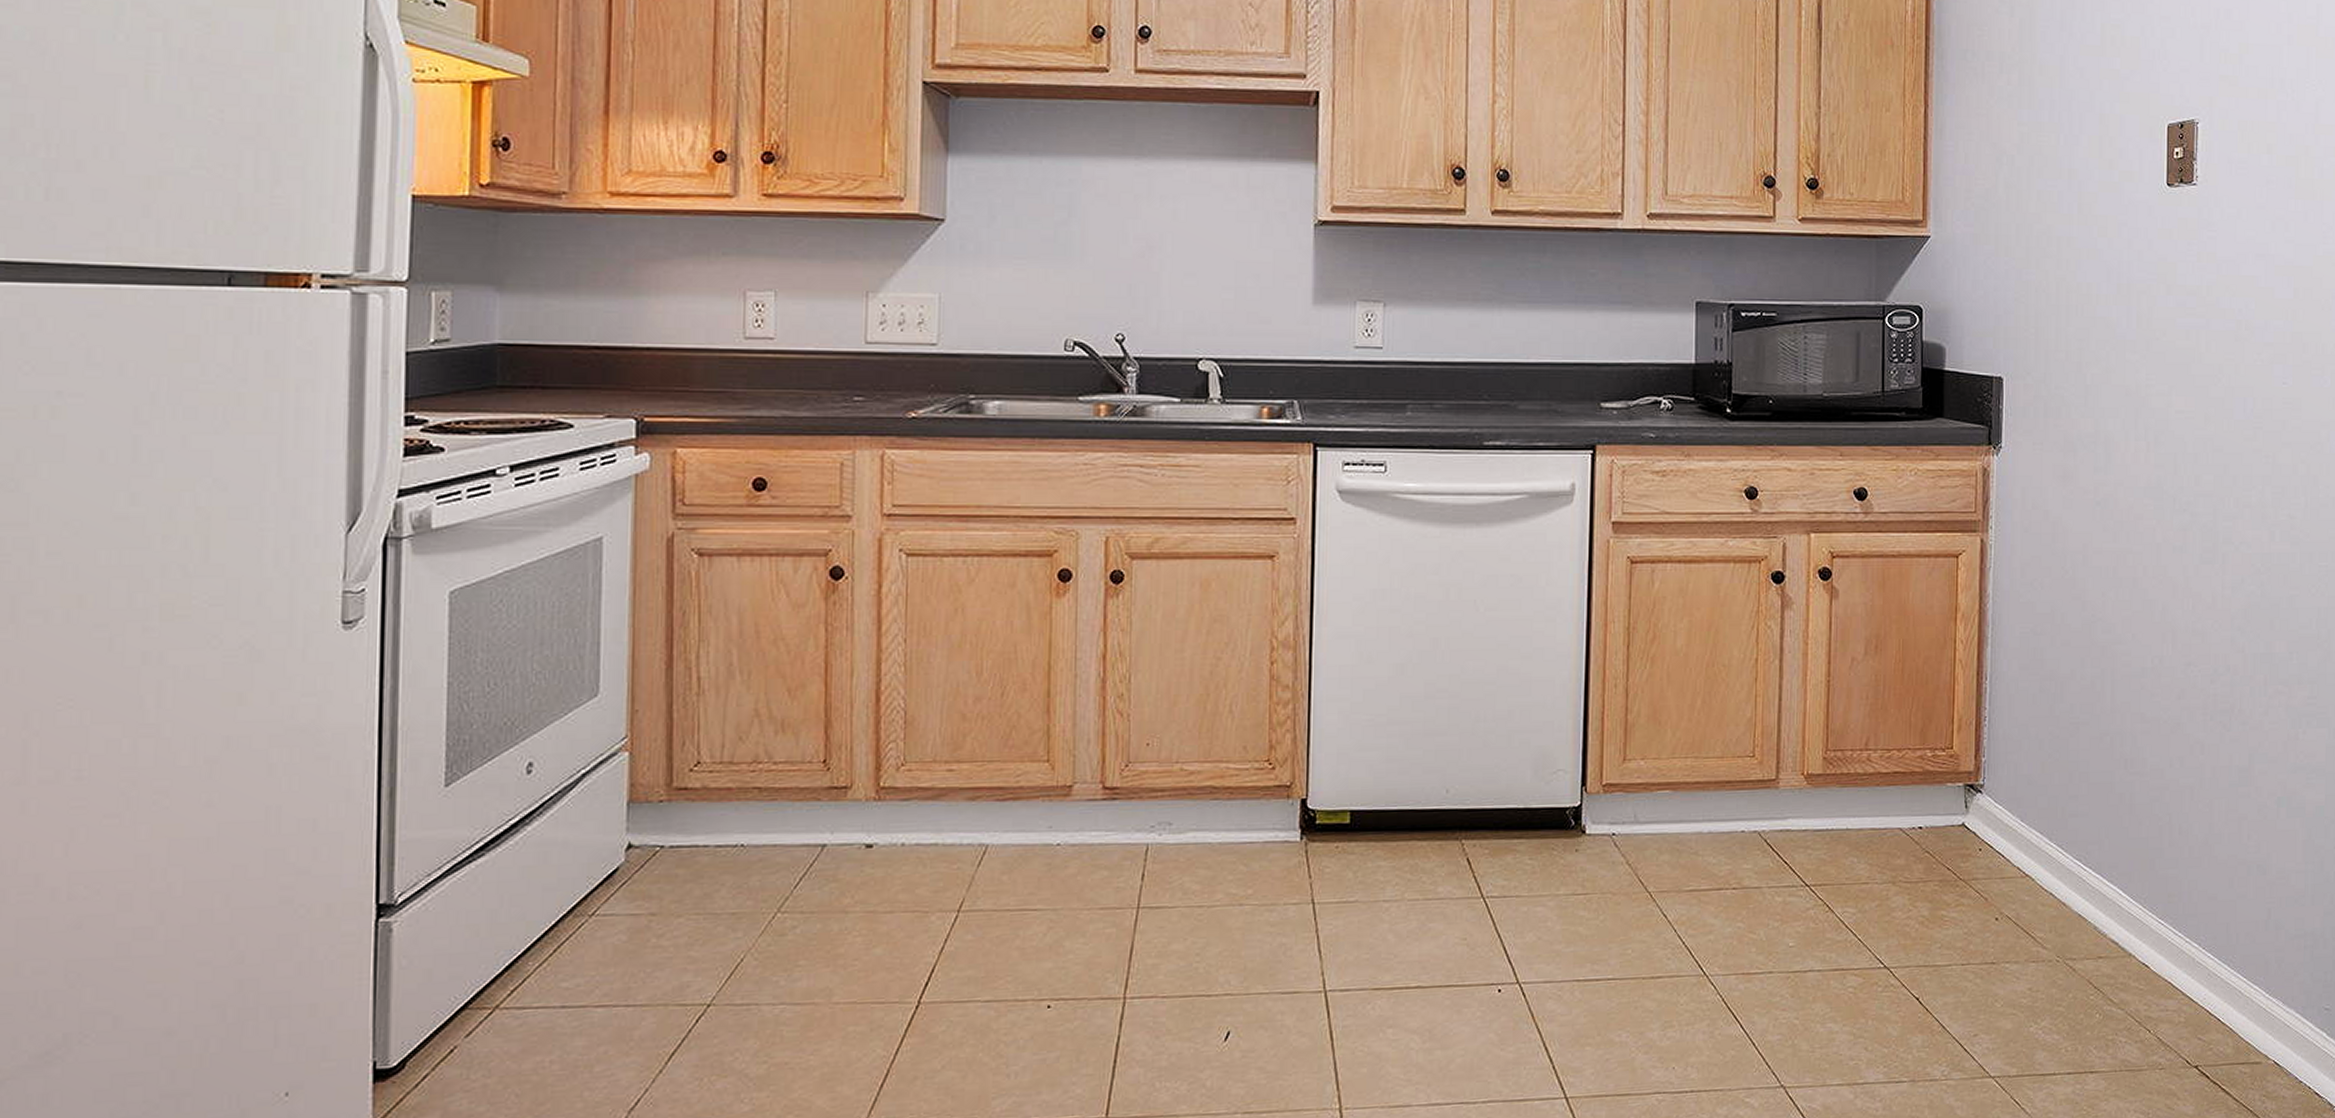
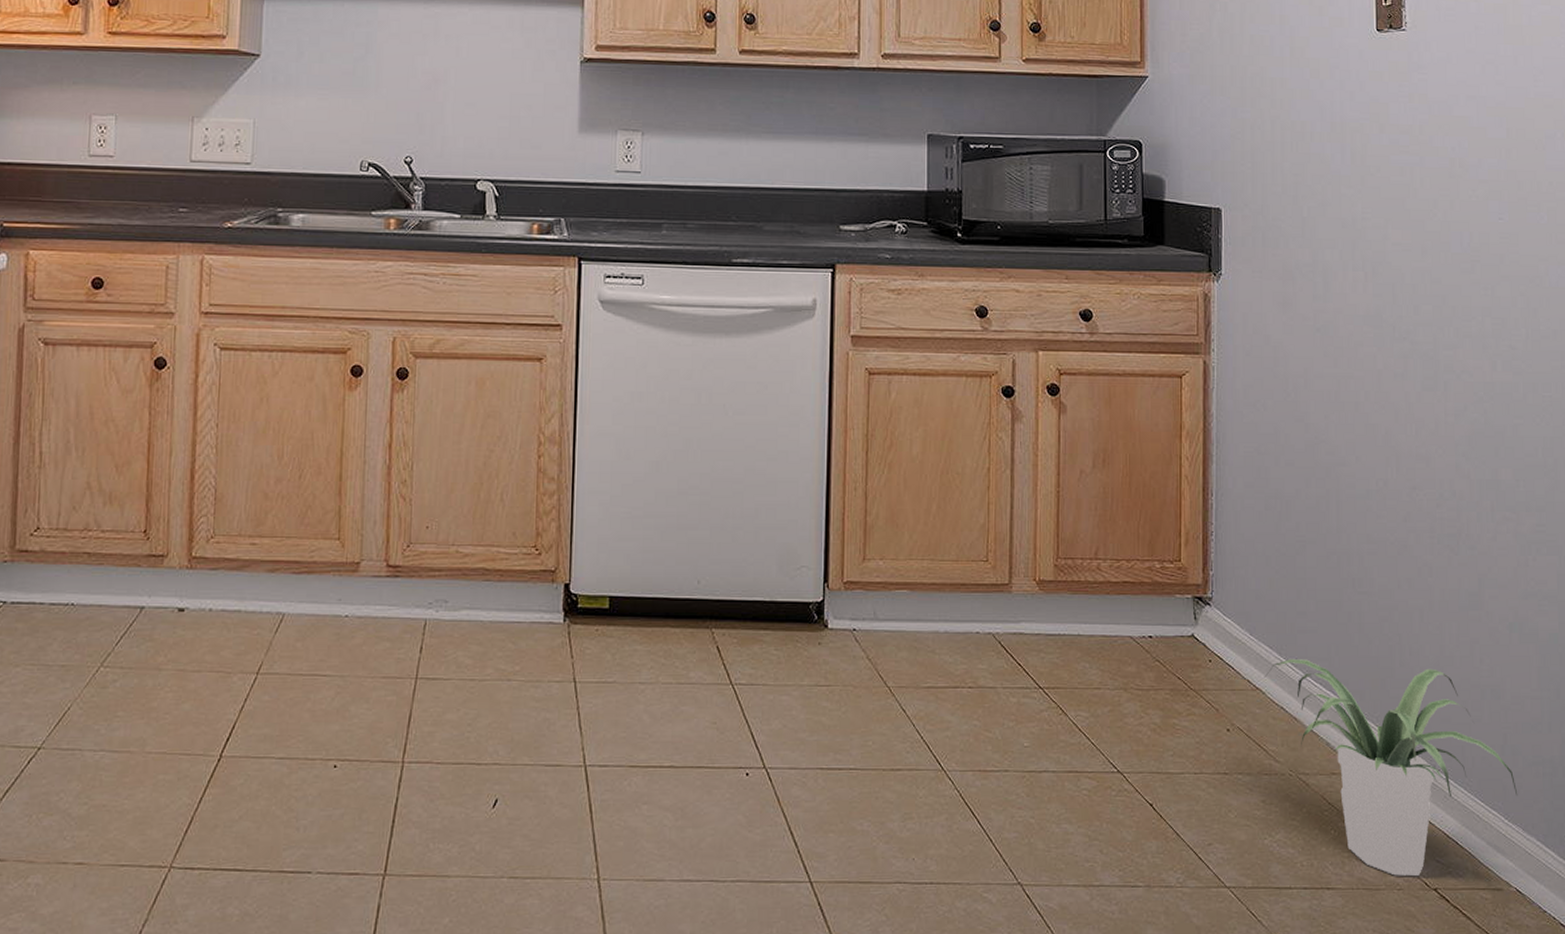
potted plant: none [2034,843,2279,1056] -> present [1264,659,1518,876]

